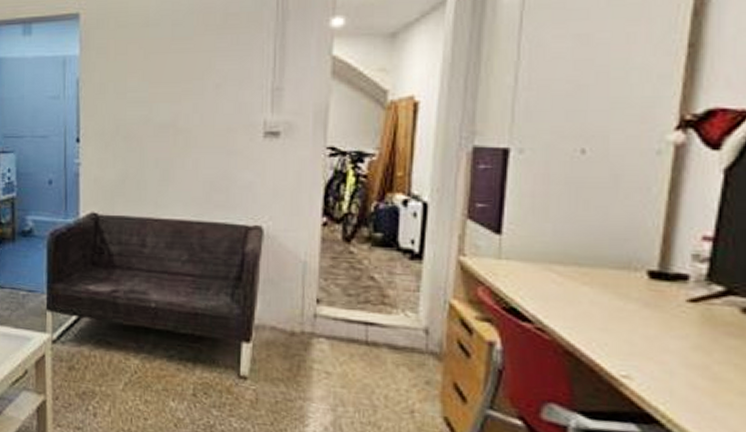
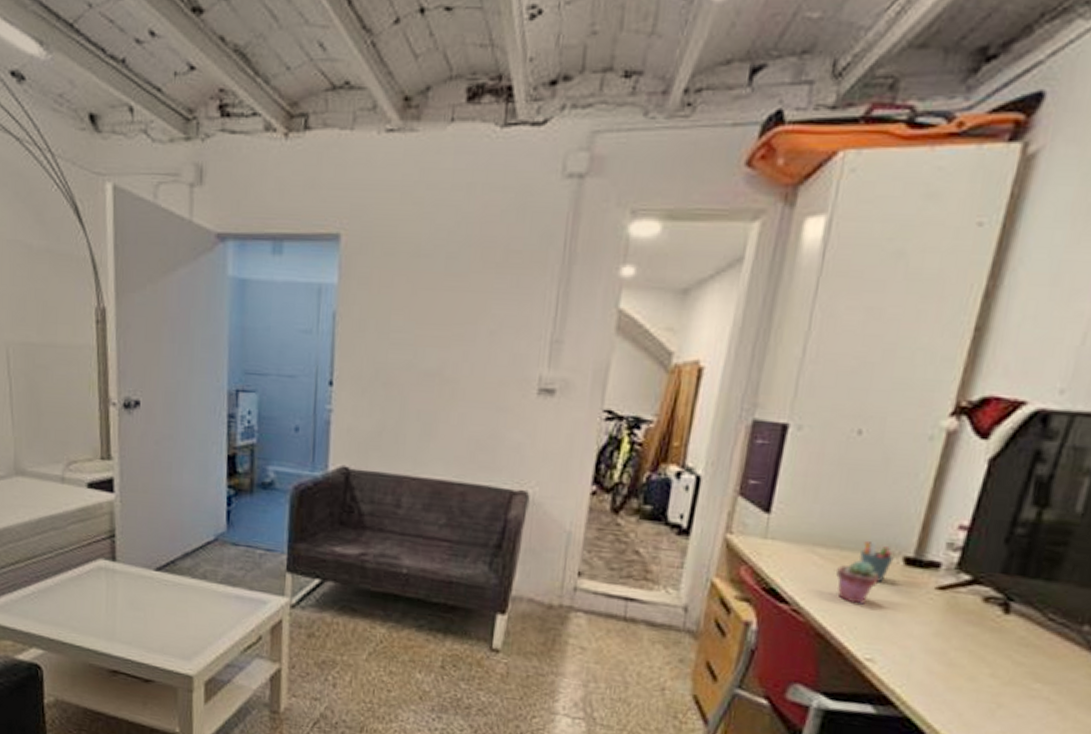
potted succulent: none [576,276,623,320] -> present [835,560,879,605]
pen holder: none [601,256,637,297] -> present [859,540,894,582]

